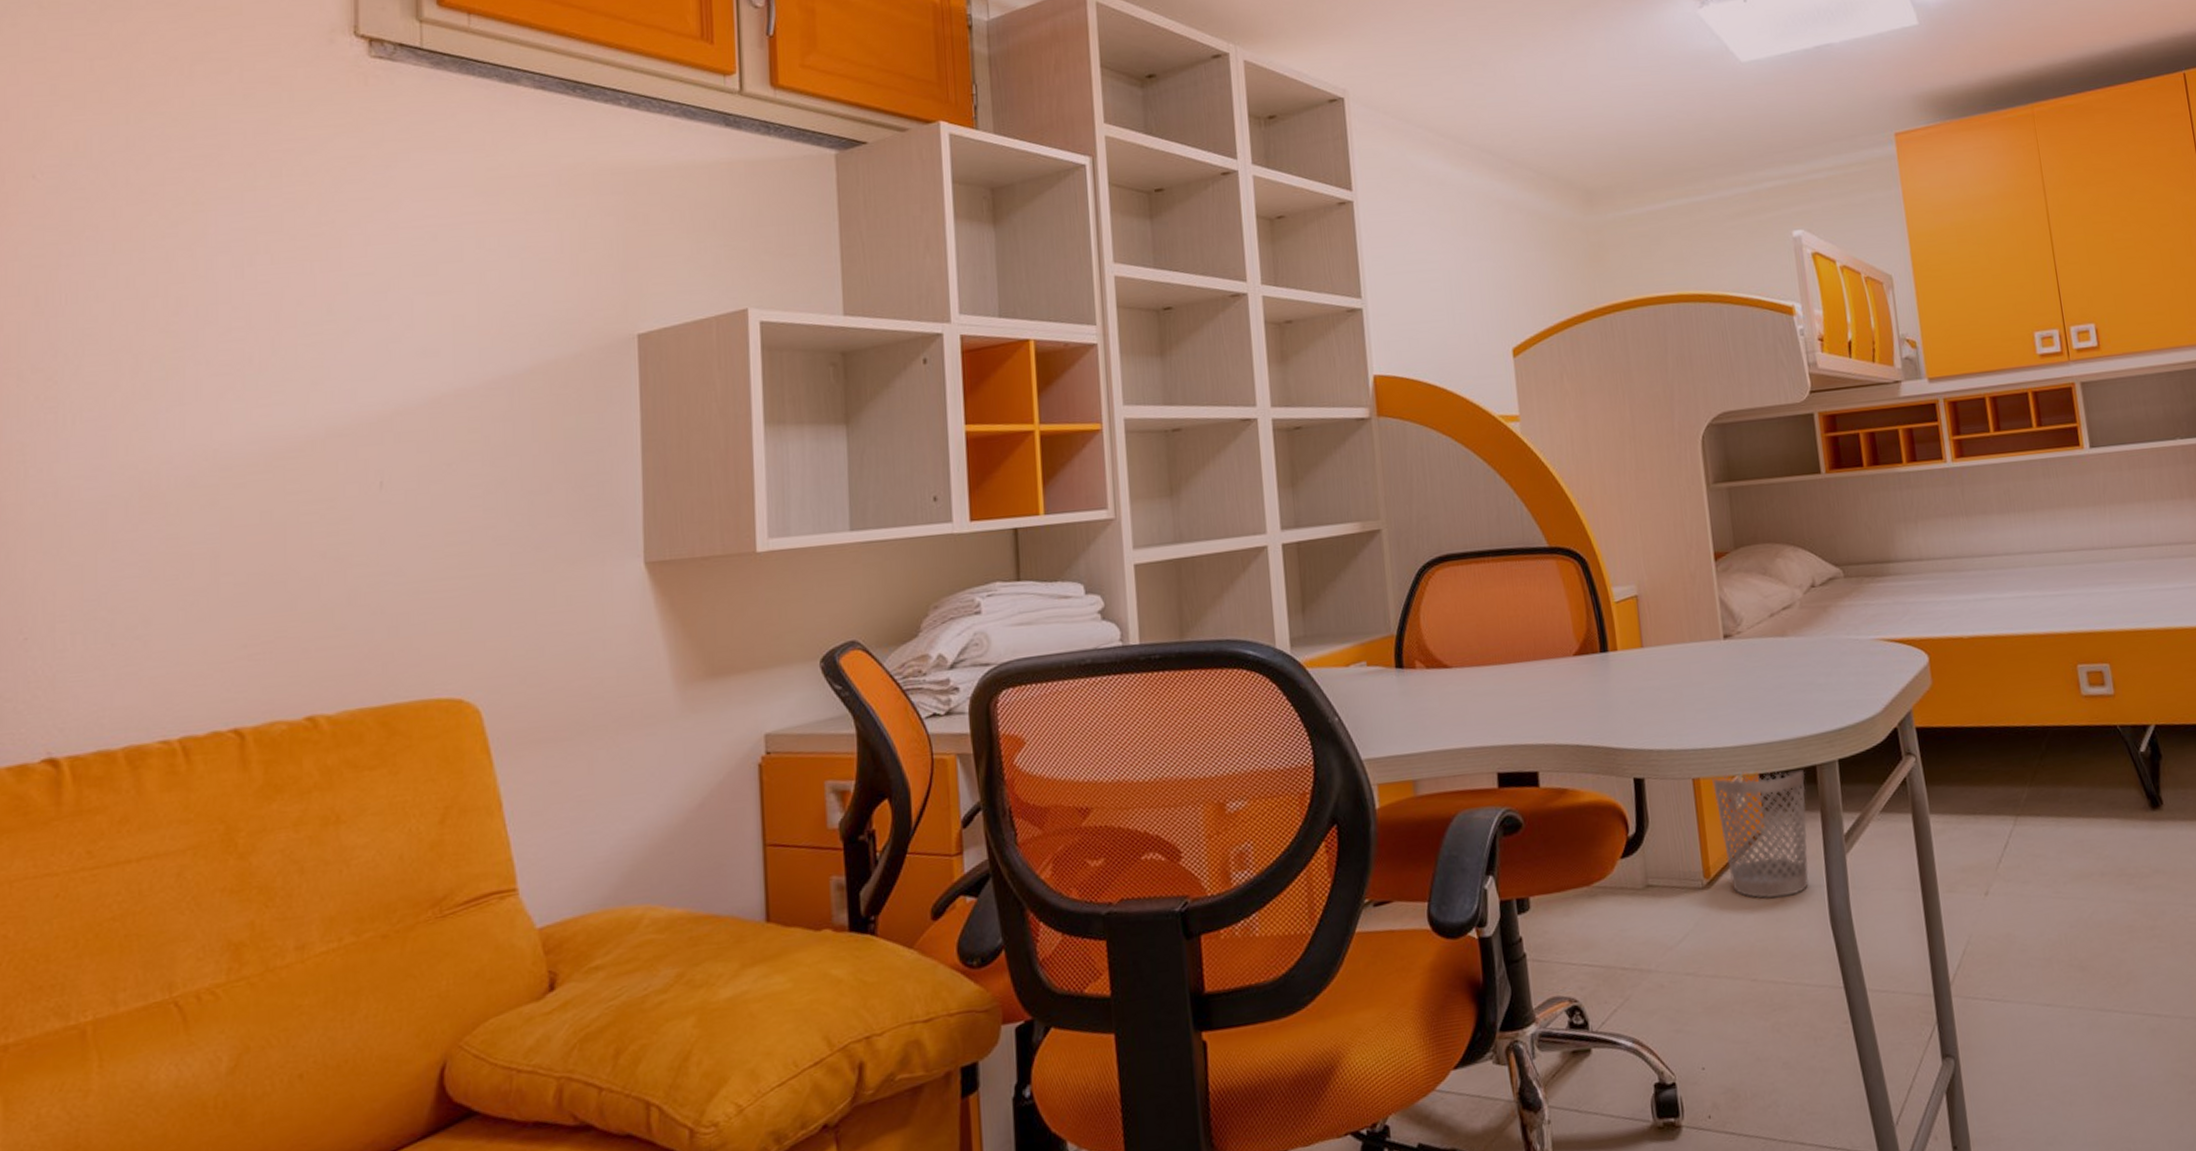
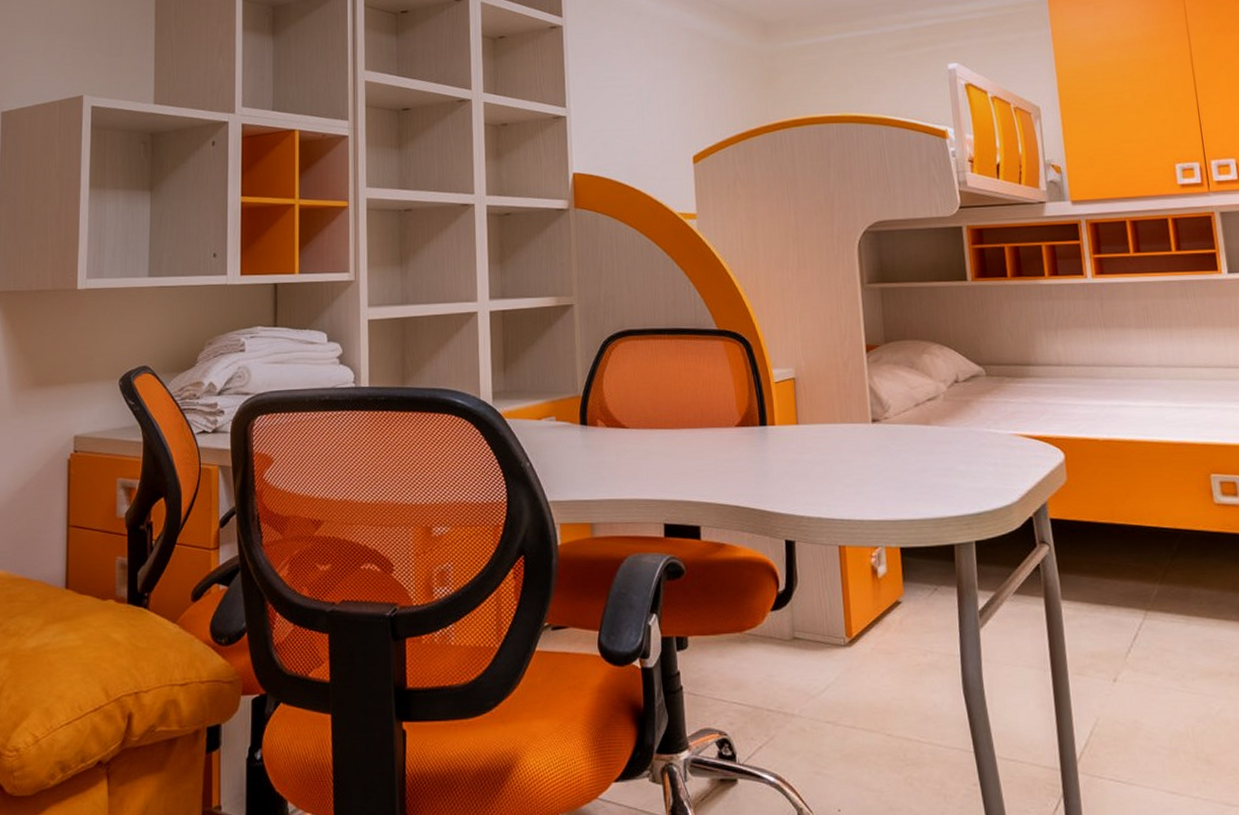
wastebasket: present [1712,769,1809,898] -> none [857,547,944,662]

